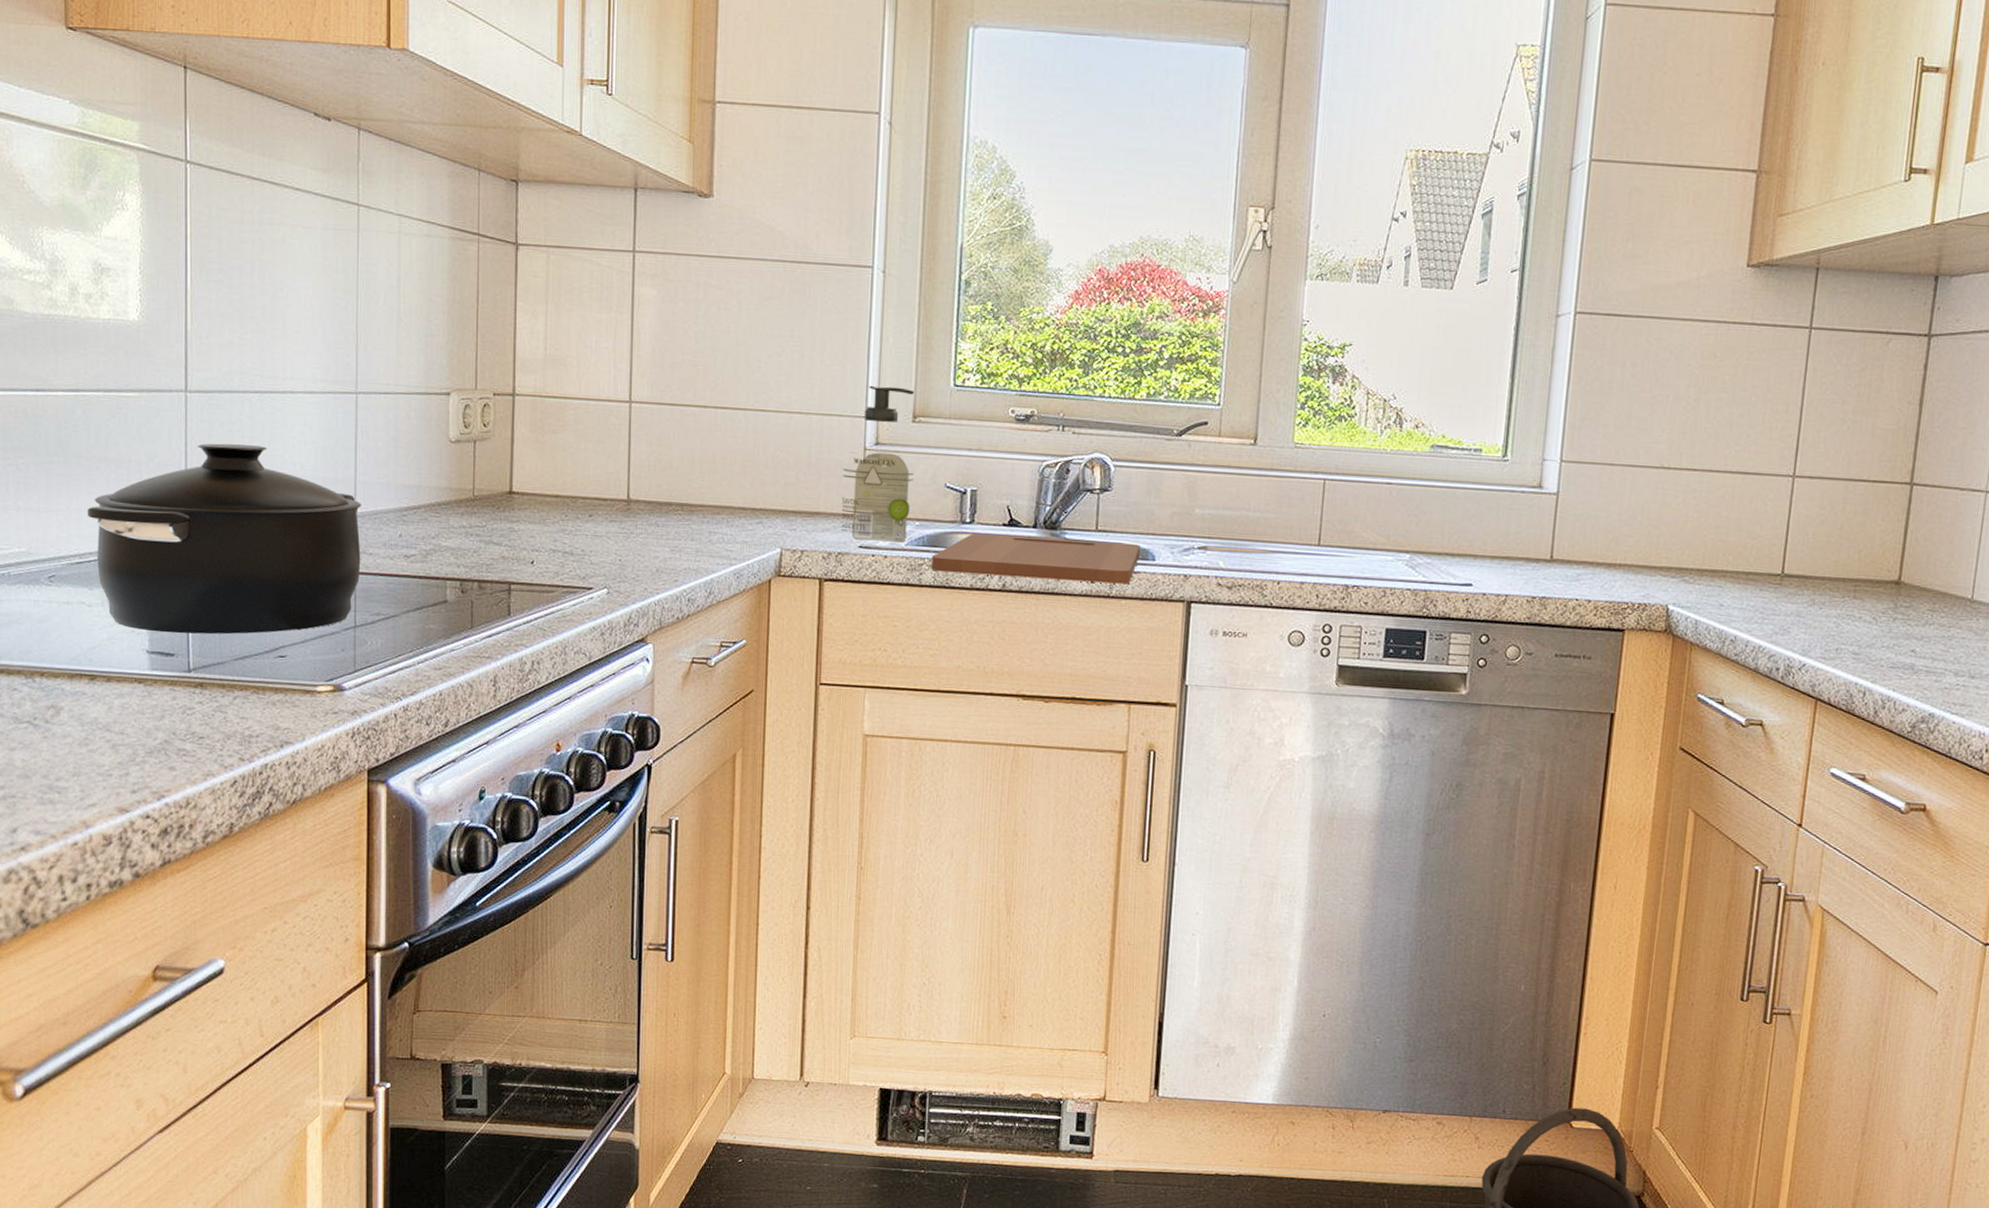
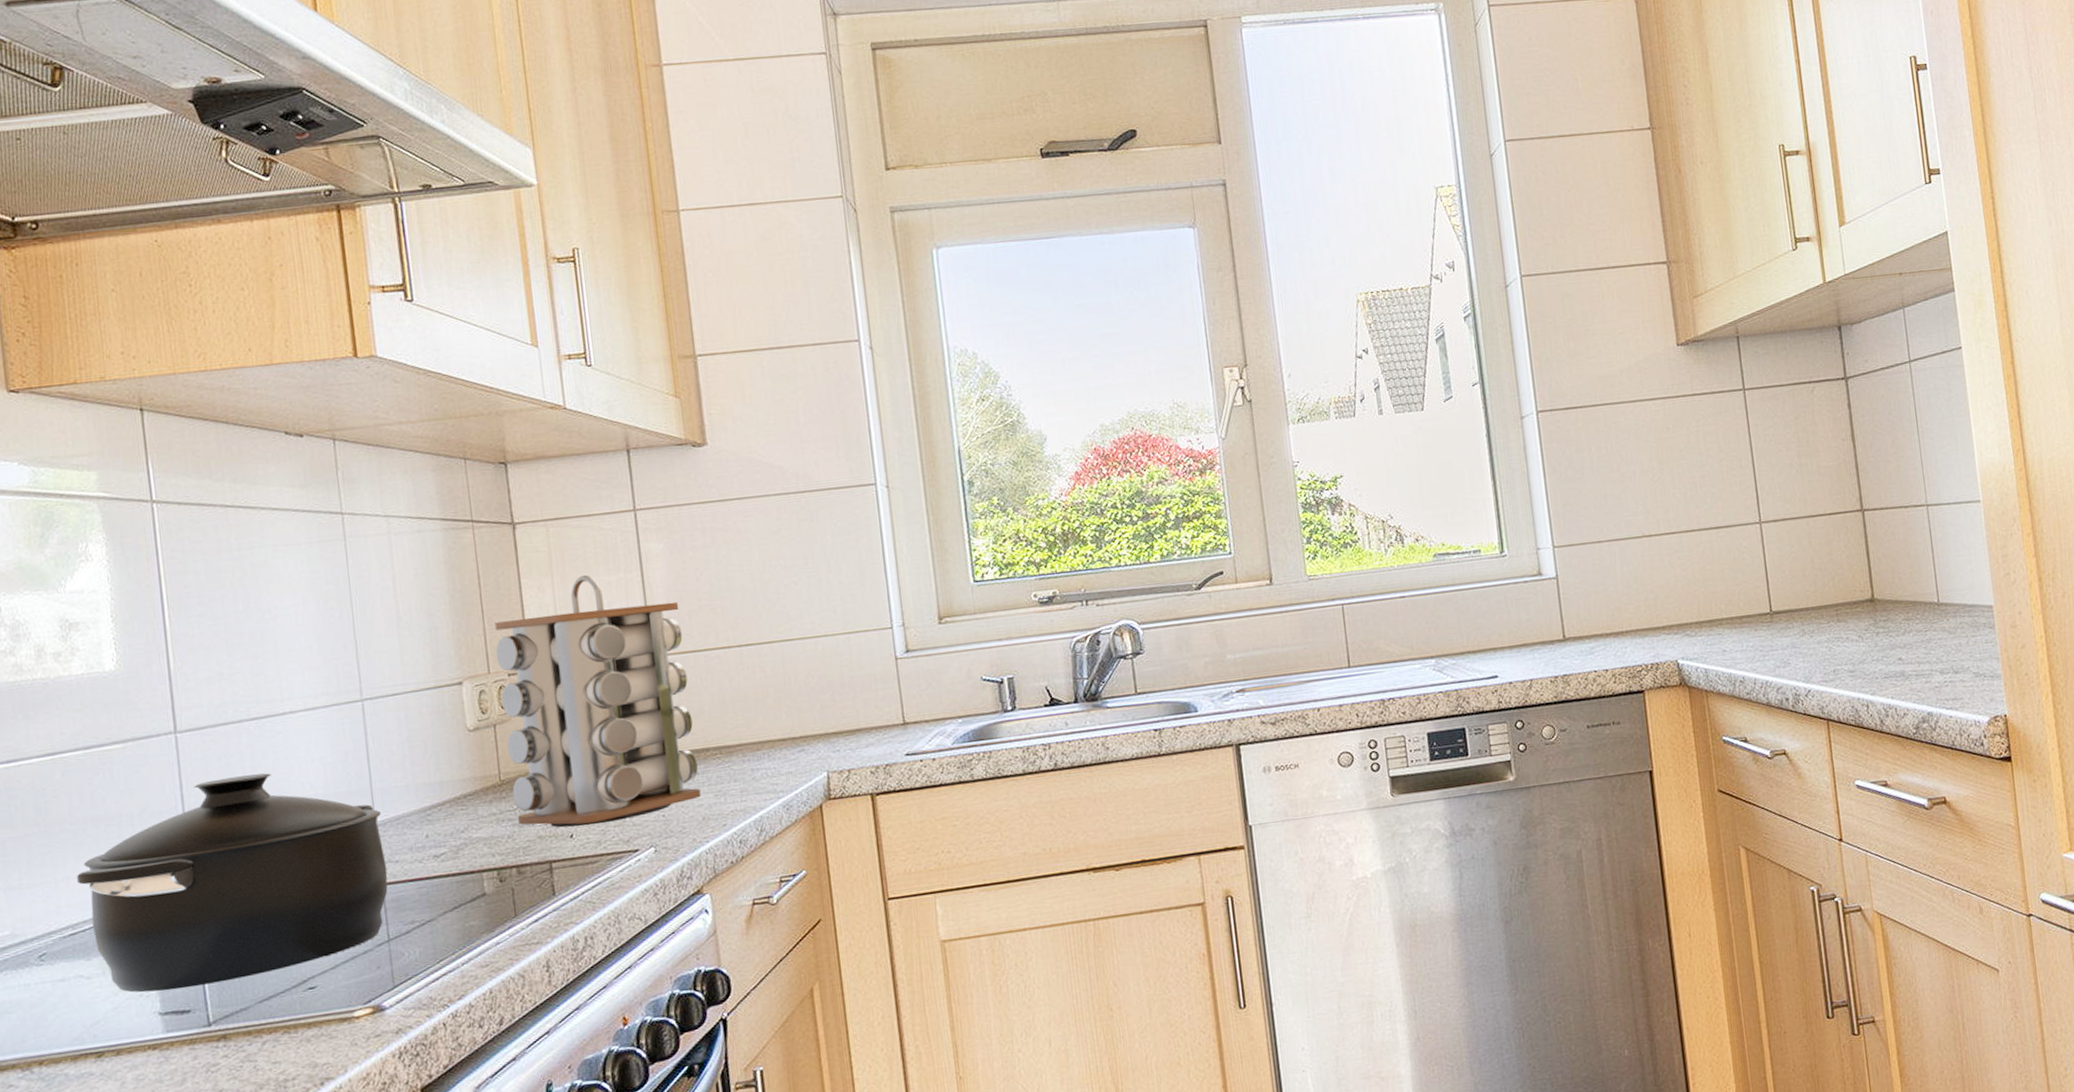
spice rack: none [483,308,663,557] -> present [494,574,701,828]
soap dispenser: present [840,385,915,544] -> none [877,592,952,749]
cutting board: present [931,533,1140,584] -> none [980,699,1182,764]

